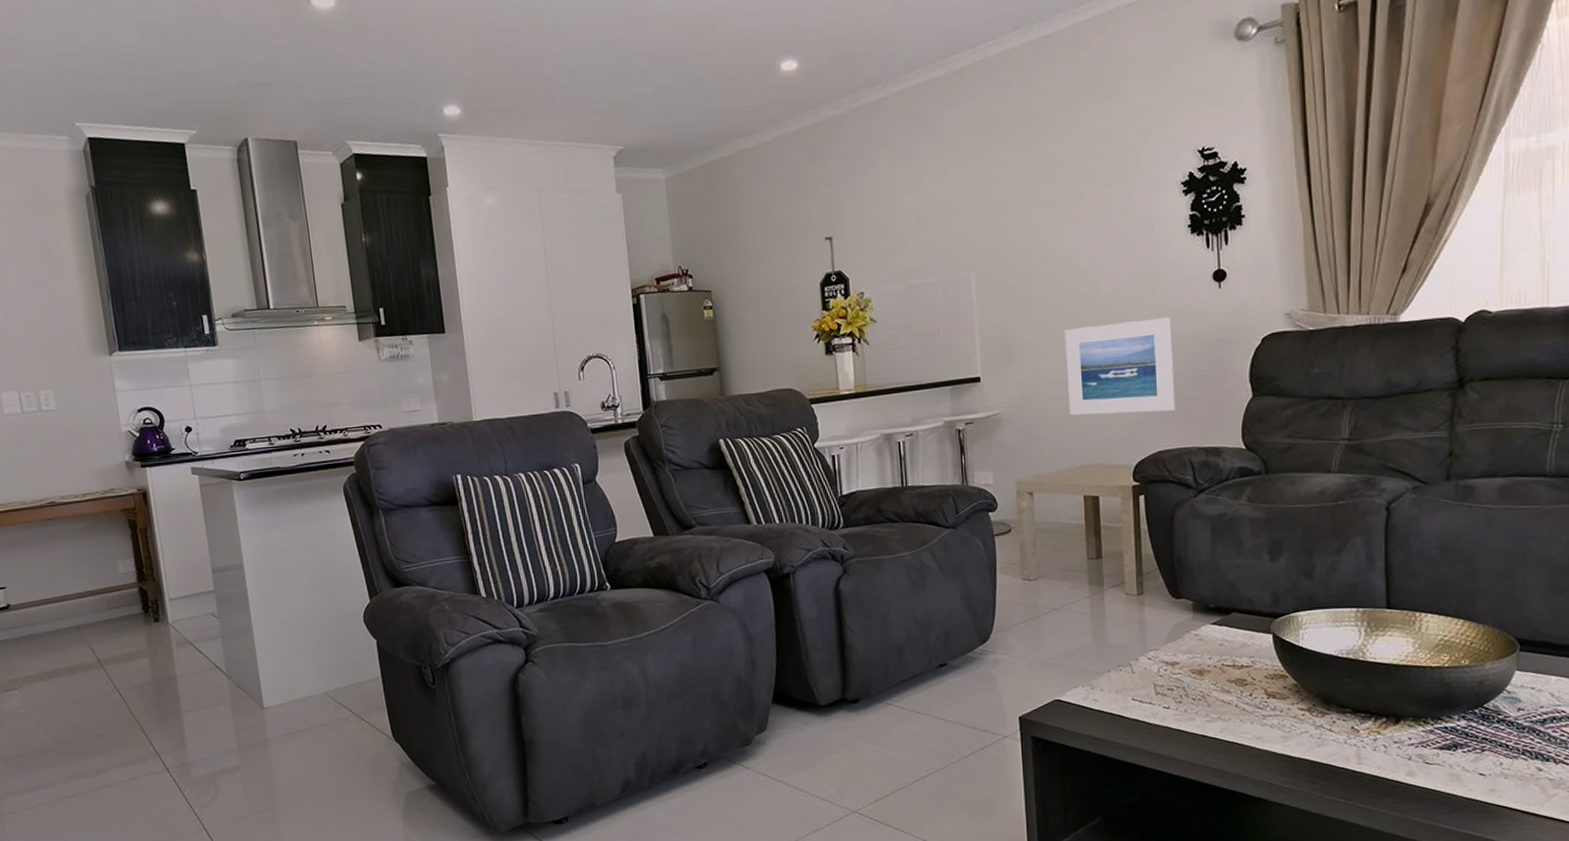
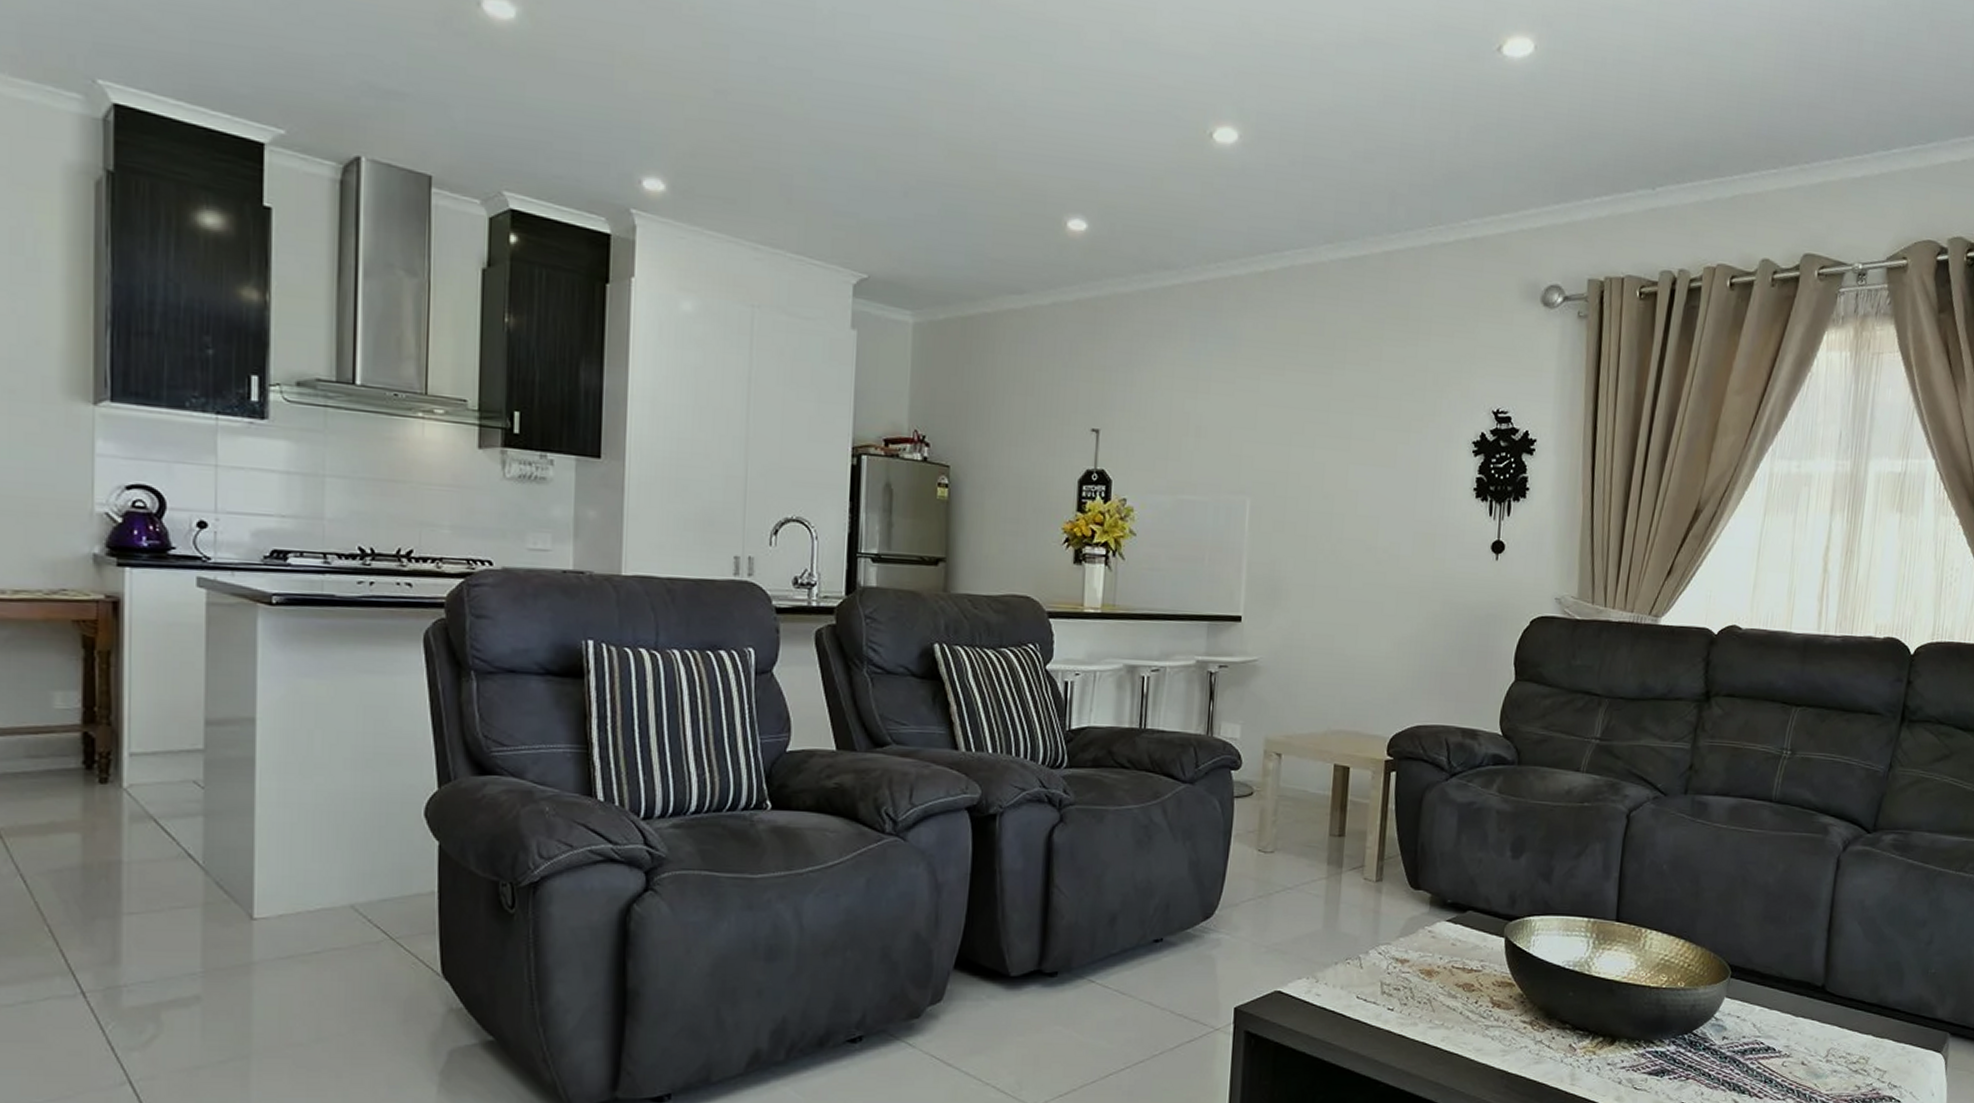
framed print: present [1064,317,1176,416] -> none [1330,578,1445,685]

